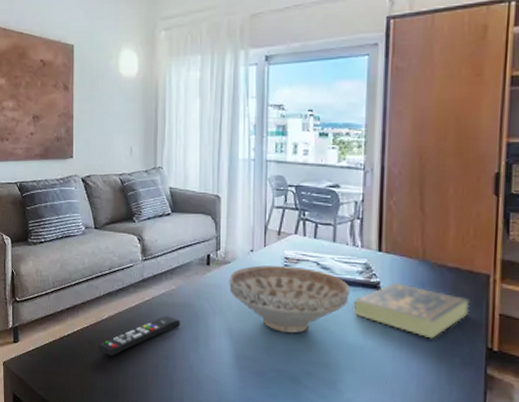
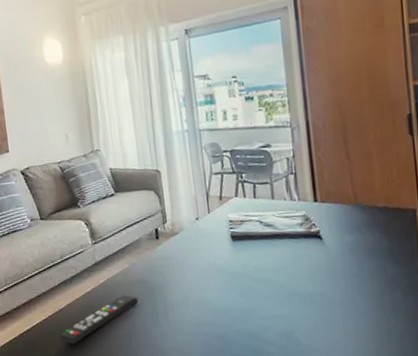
decorative bowl: present [229,265,350,333] -> none [179,228,294,294]
book: present [353,283,470,339] -> none [298,228,403,277]

